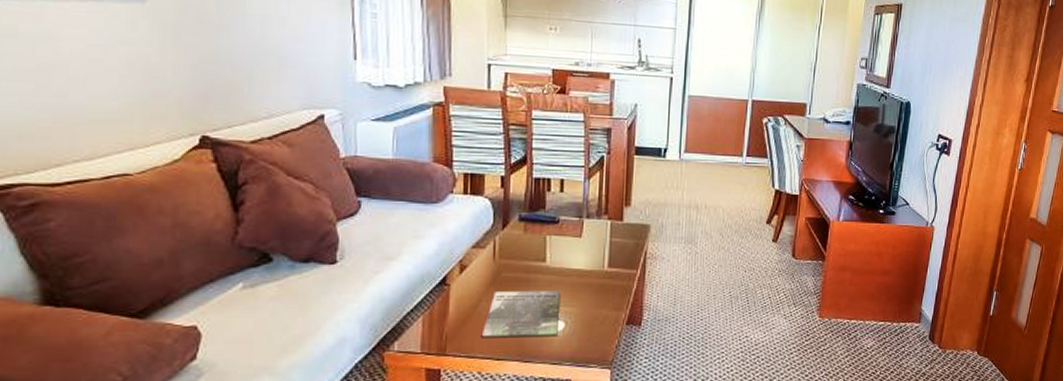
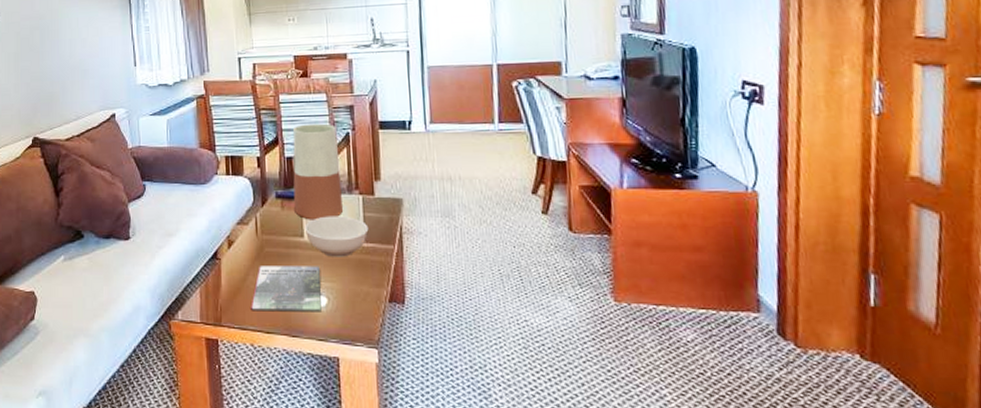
vase: none [538,144,591,245] -> present [292,123,343,220]
bowl: none [547,240,614,282] -> present [304,216,369,257]

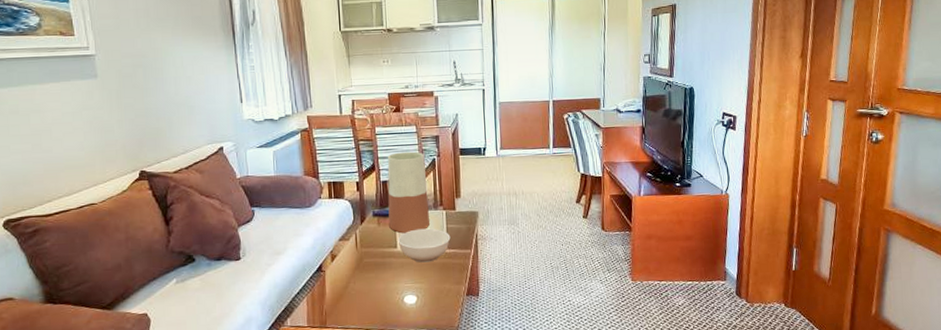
magazine: present [251,266,322,312] -> none [352,271,412,313]

